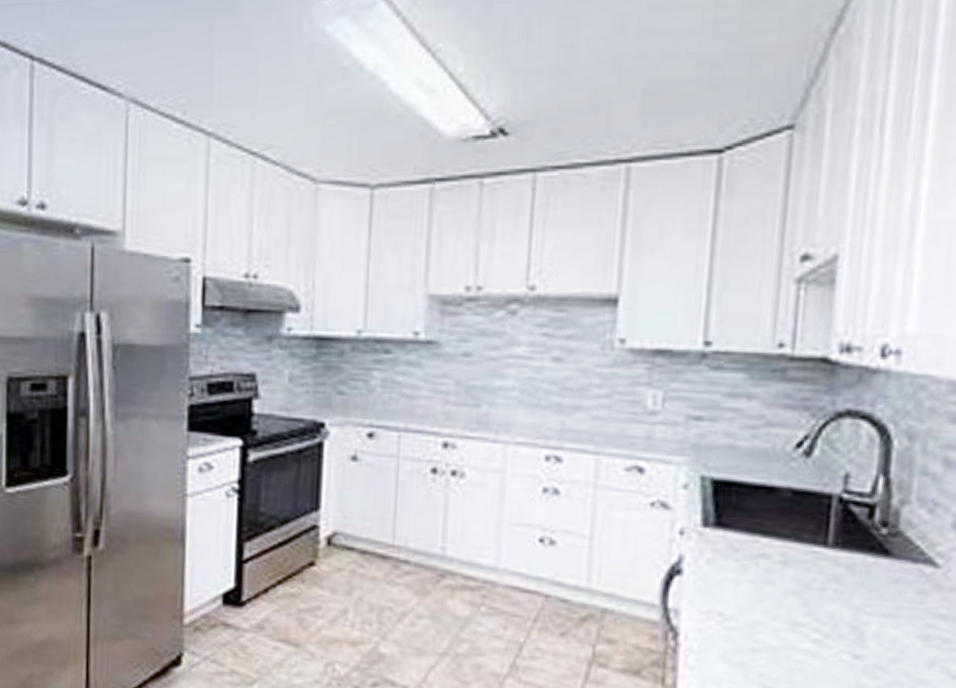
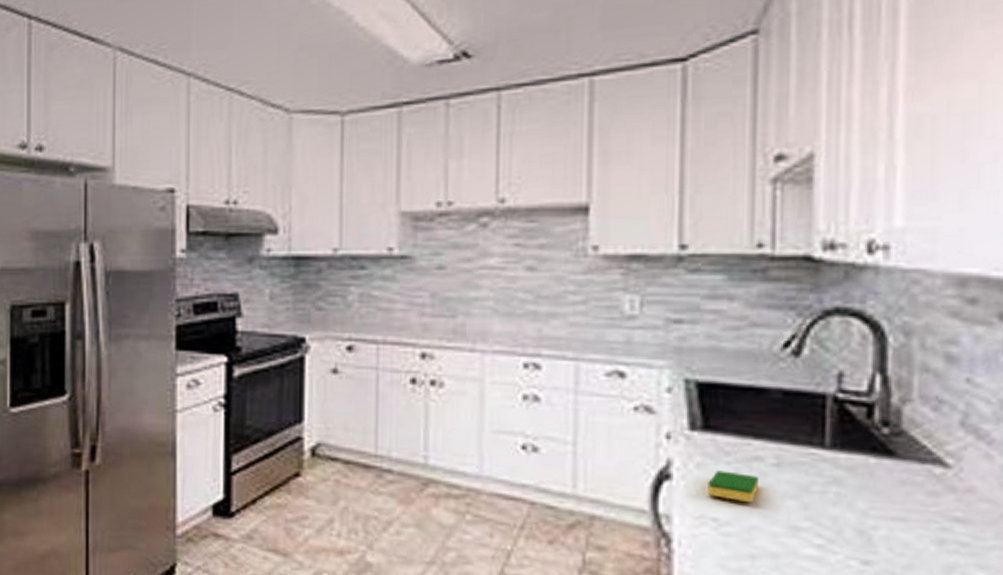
dish sponge: none [715,566,765,599] -> present [707,470,760,503]

